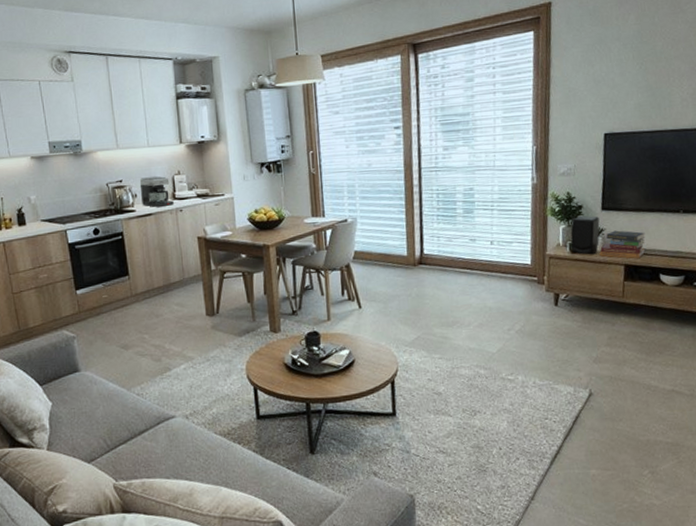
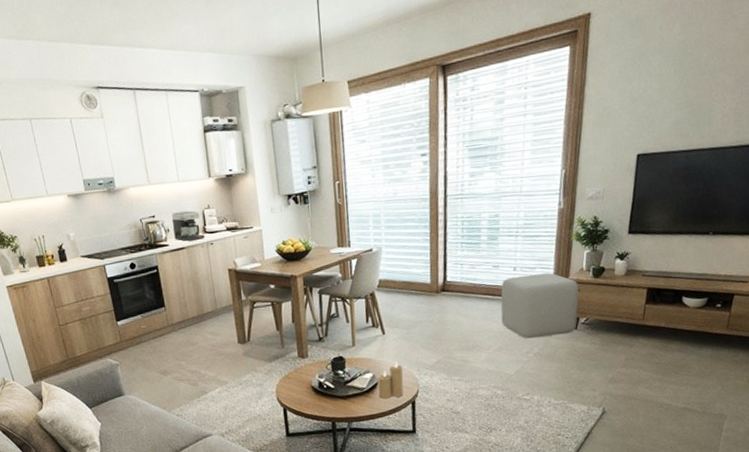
candle: none [355,337,382,378] -> present [378,361,404,399]
pouf: none [479,247,558,315] -> present [501,272,579,339]
speaker: present [571,215,600,255] -> none [595,239,625,279]
books: present [599,230,645,259] -> none [623,253,671,282]

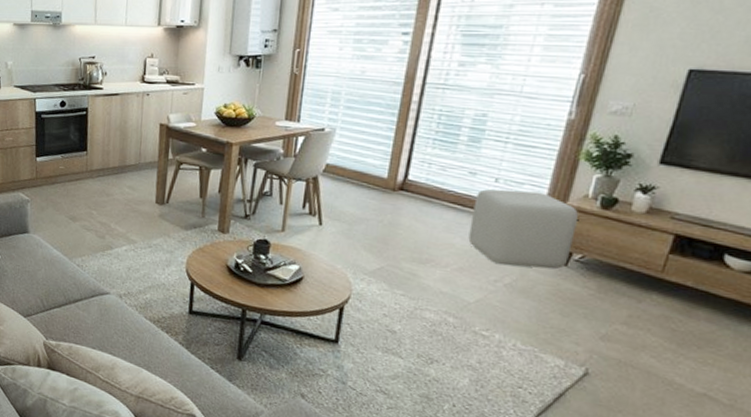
coffee maker: present [172,210,205,242] -> none [110,56,142,89]
candle: present [378,361,404,399] -> none [302,258,337,299]

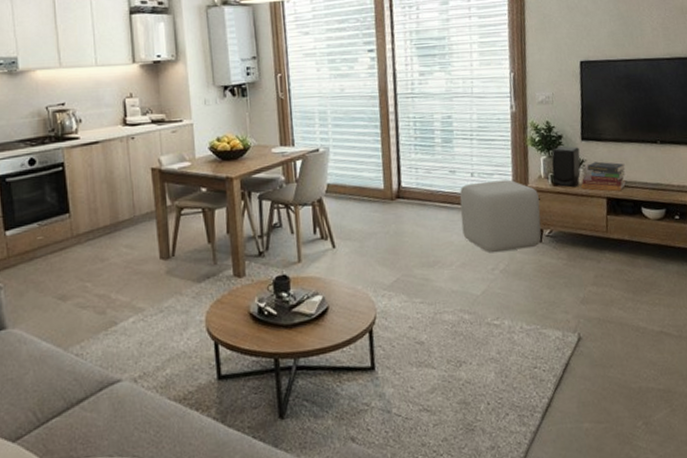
speaker: none [604,166,653,216] -> present [552,146,581,188]
books: none [641,191,717,231] -> present [581,161,626,192]

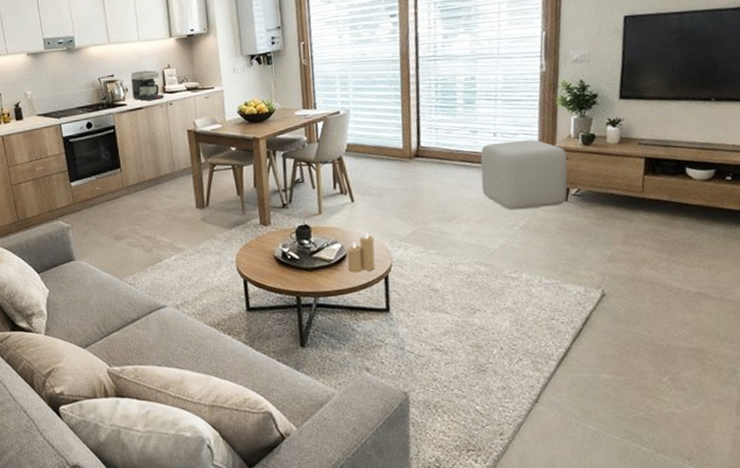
coffee maker: none [86,99,124,135] -> present [131,70,164,102]
candle: none [329,281,359,328] -> present [347,232,375,273]
speaker: present [552,146,581,188] -> none [583,105,617,147]
books: present [581,161,626,192] -> none [616,120,670,152]

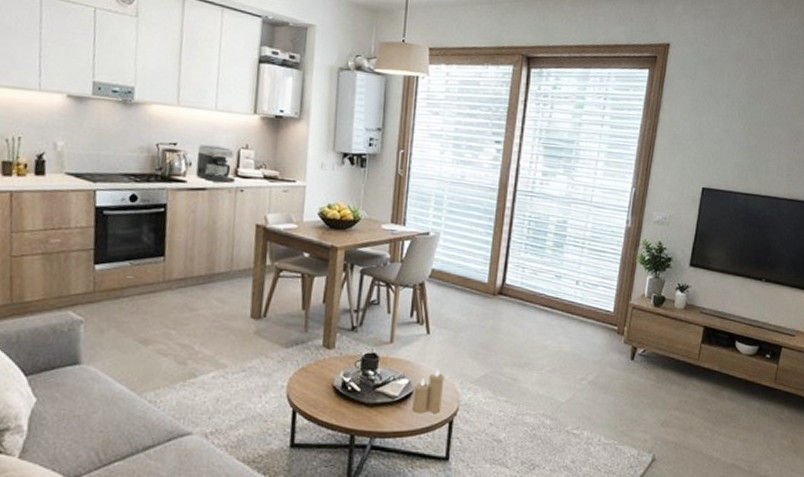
pouf: present [480,139,568,210] -> none [558,291,639,364]

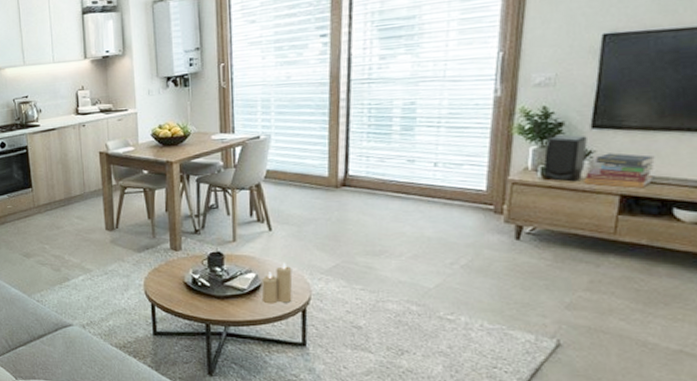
coffee maker: present [196,144,235,183] -> none [45,92,77,123]
speaker: none [656,268,686,311] -> present [544,134,587,182]
books: none [681,289,727,322] -> present [584,153,655,189]

